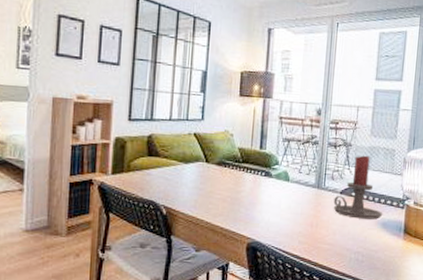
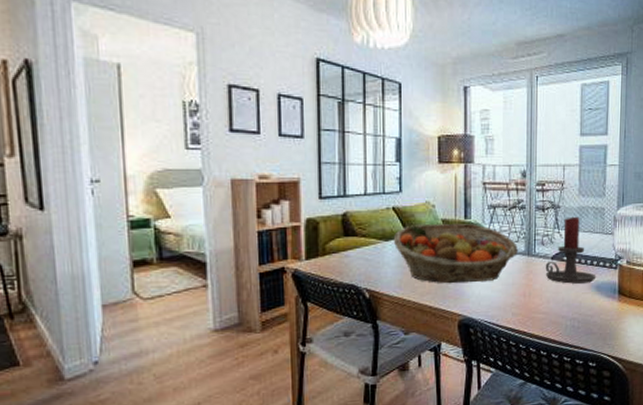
fruit basket: none [192,151,308,210] -> present [393,224,517,284]

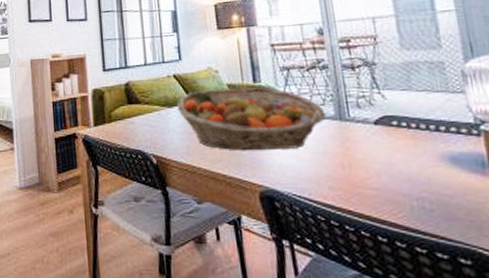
candle holder: present [545,216,597,284] -> none [366,73,449,154]

